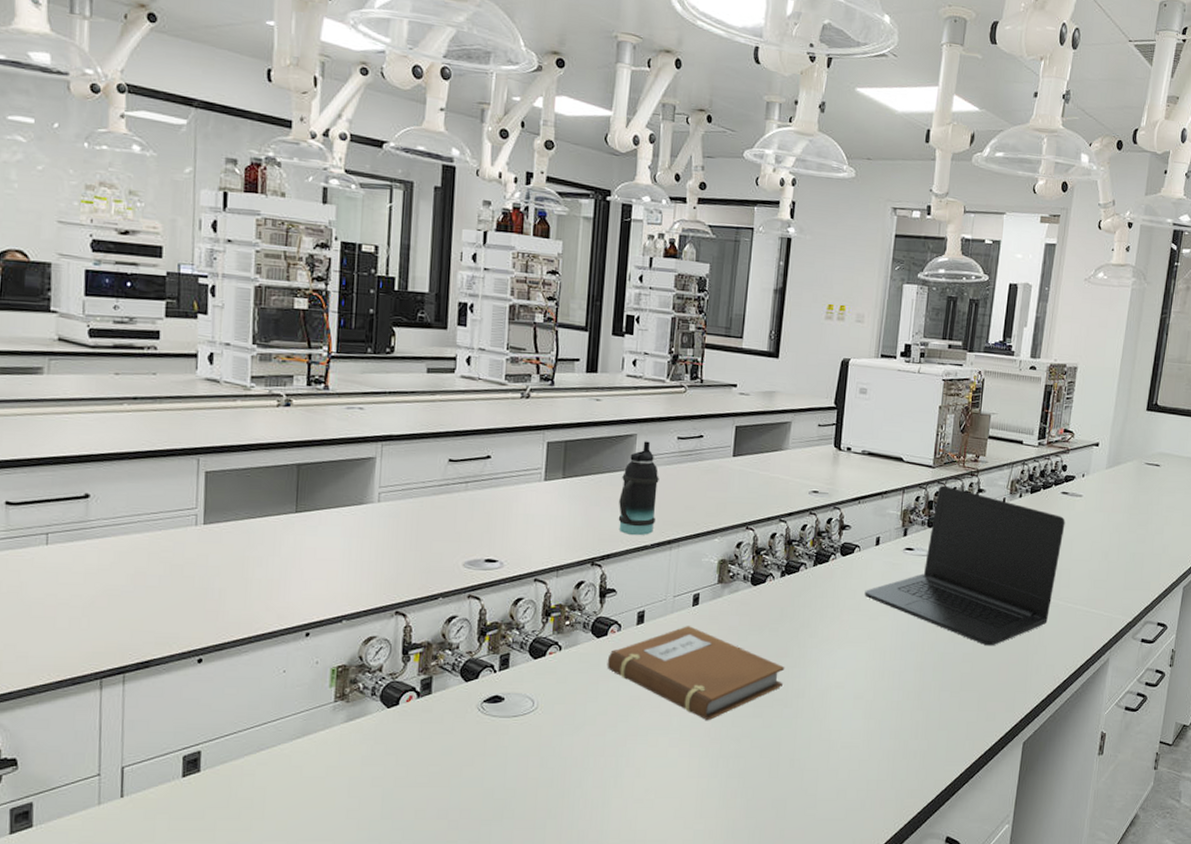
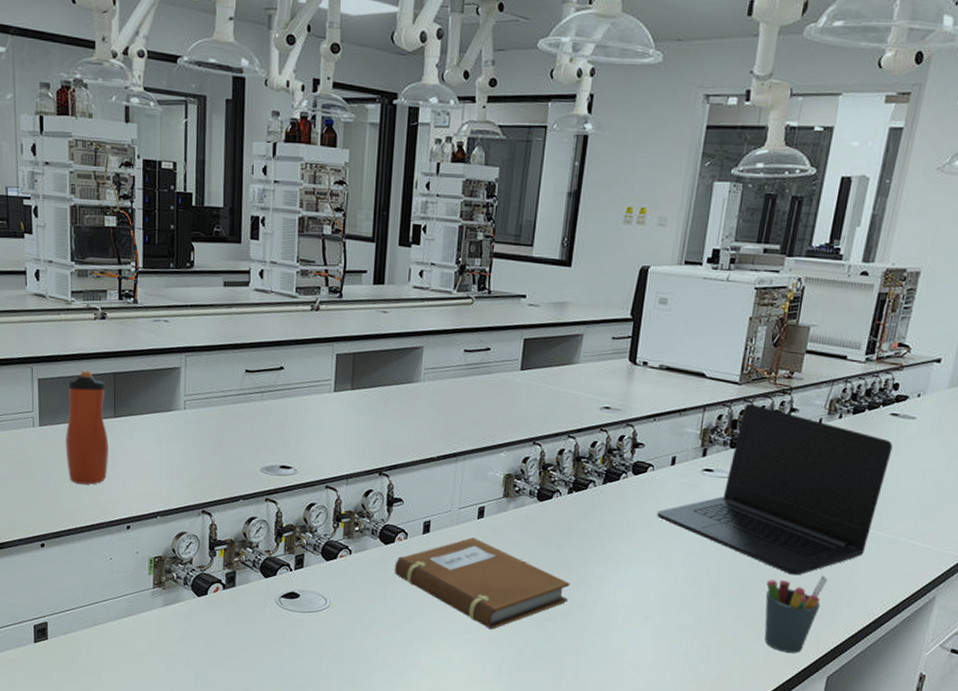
water bottle: none [235,462,288,588] -> present [66,371,109,485]
bottle: present [618,441,659,535] -> none [405,353,446,447]
pen holder: none [965,644,1018,722] -> present [764,575,827,653]

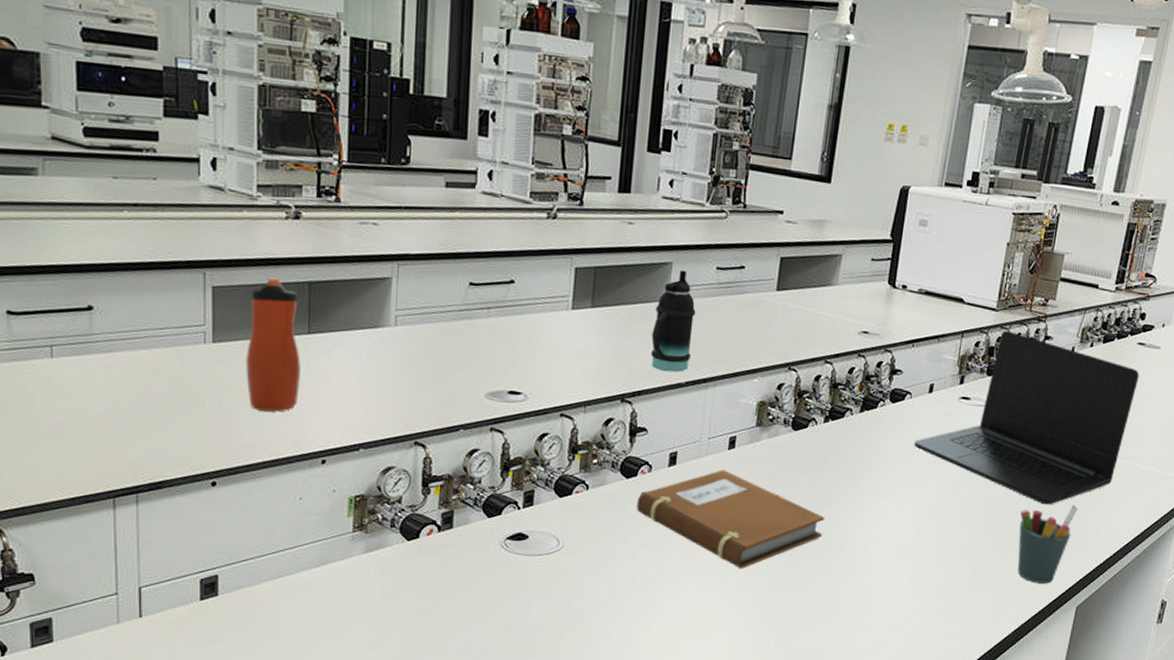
bottle: none [405,353,446,447] -> present [650,270,696,372]

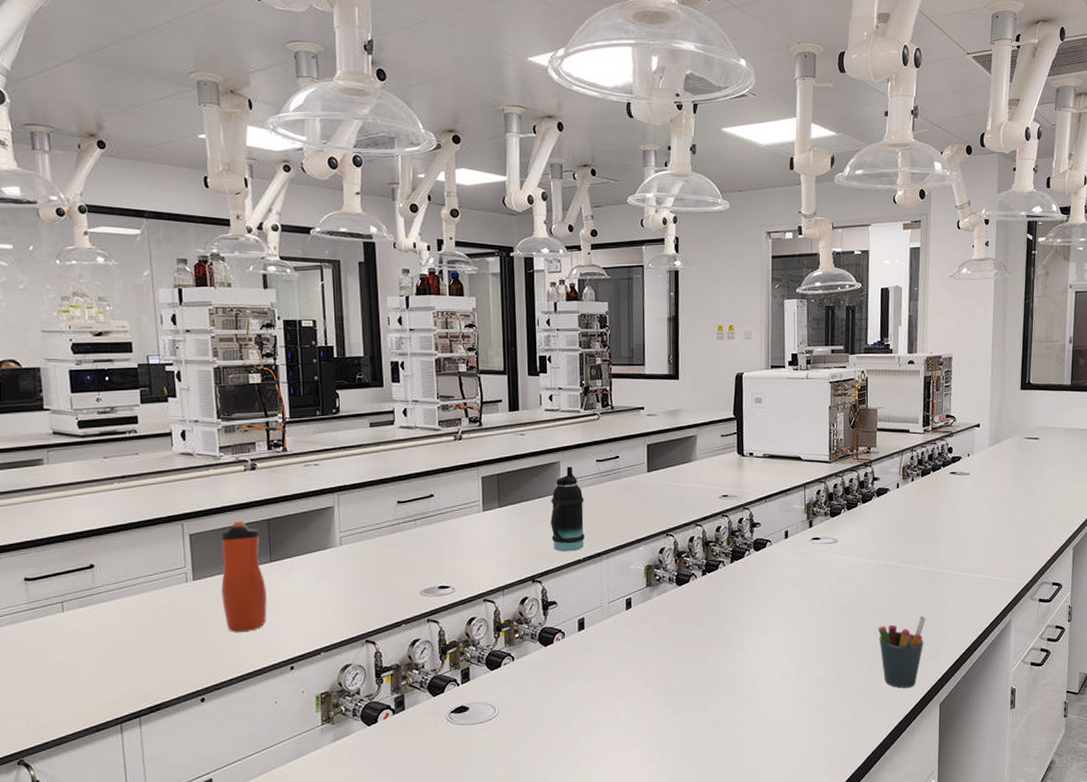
notebook: present [636,470,825,568] -> none [555,627,715,710]
laptop: present [914,330,1140,505] -> none [780,477,957,619]

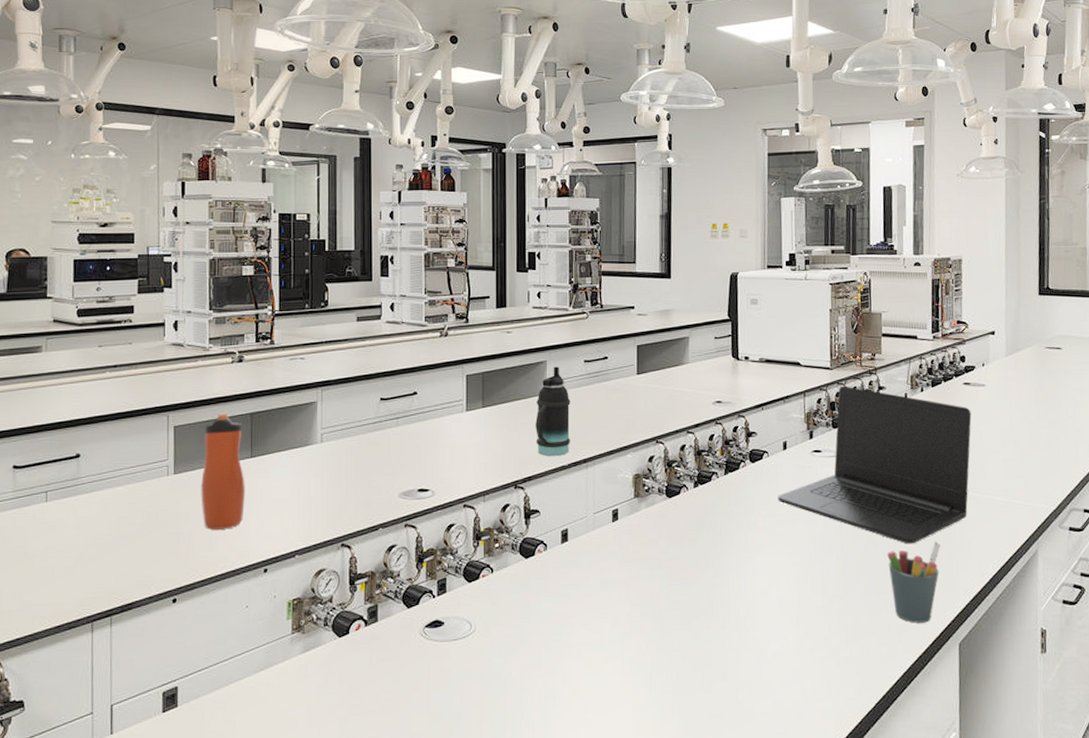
laptop: none [780,477,957,619] -> present [778,386,972,544]

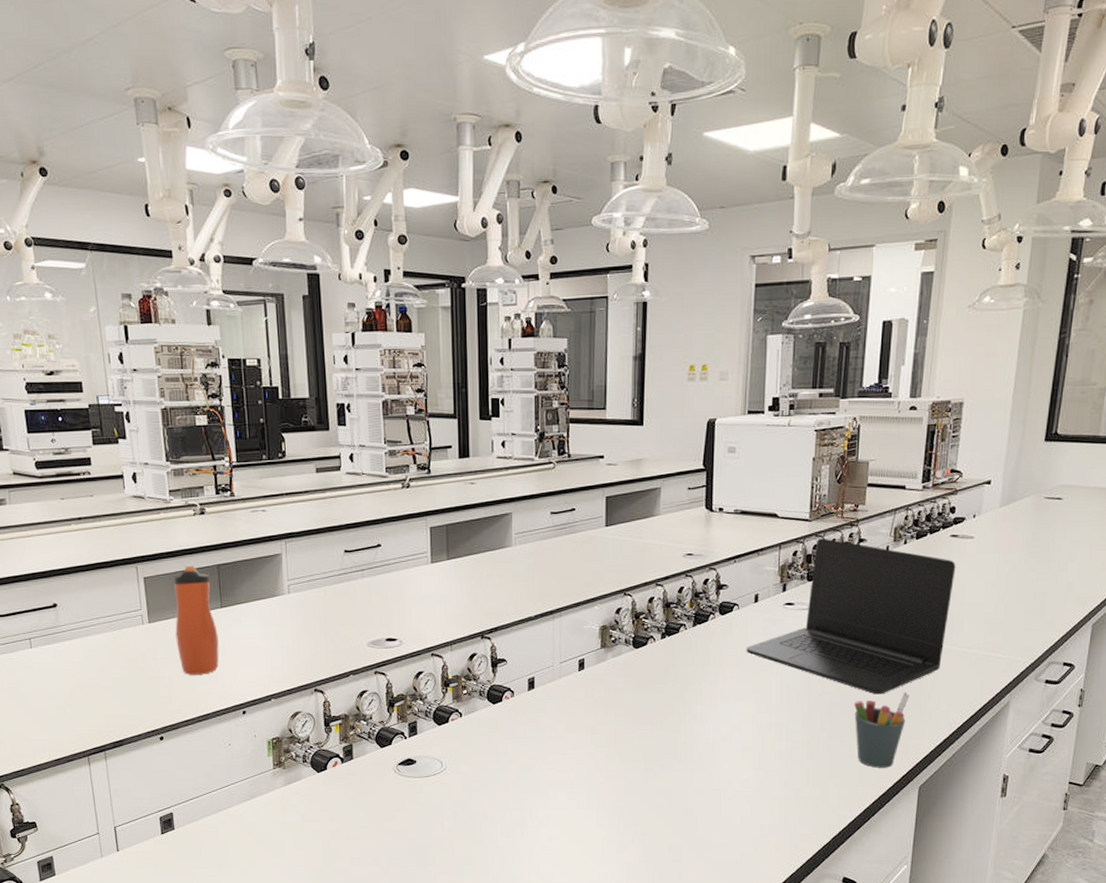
bottle: present [535,366,571,456] -> none [501,518,537,608]

